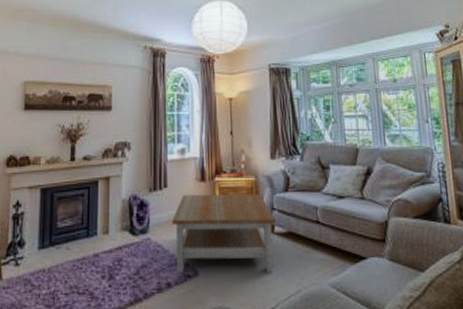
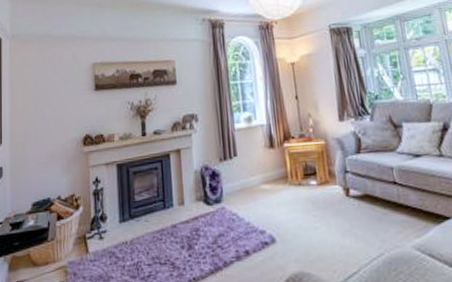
coffee table: present [172,194,276,274] -> none [245,157,353,242]

